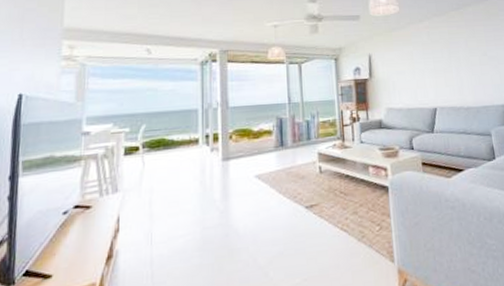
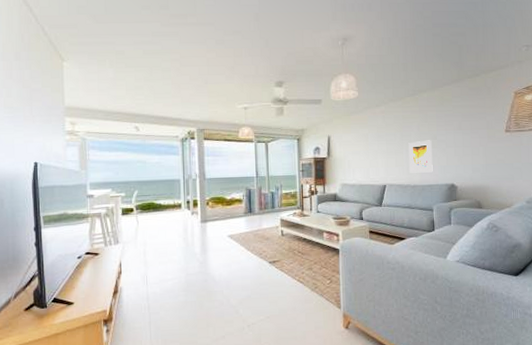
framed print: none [457,56,487,94] -> present [408,140,433,173]

